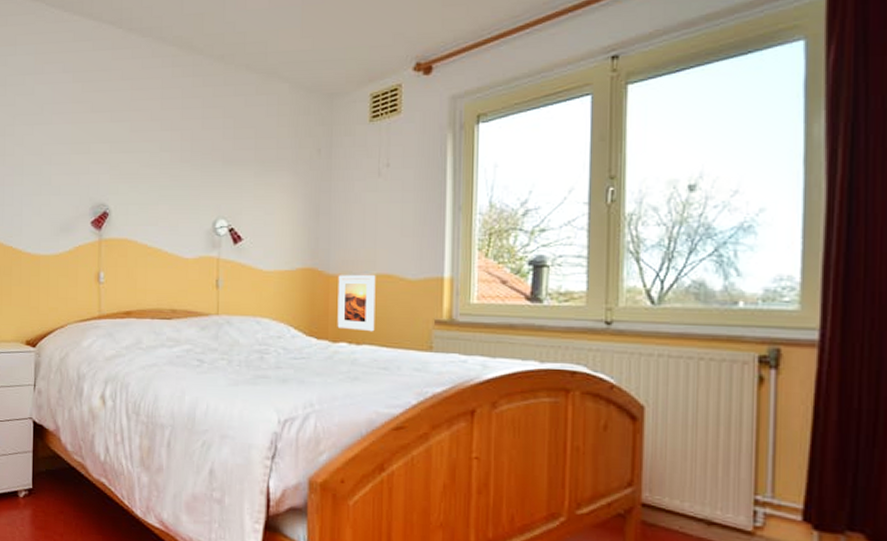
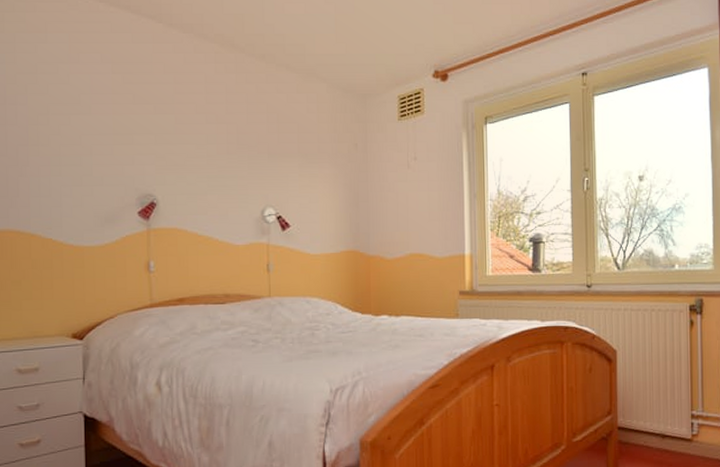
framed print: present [337,274,376,332] -> none [377,254,411,305]

